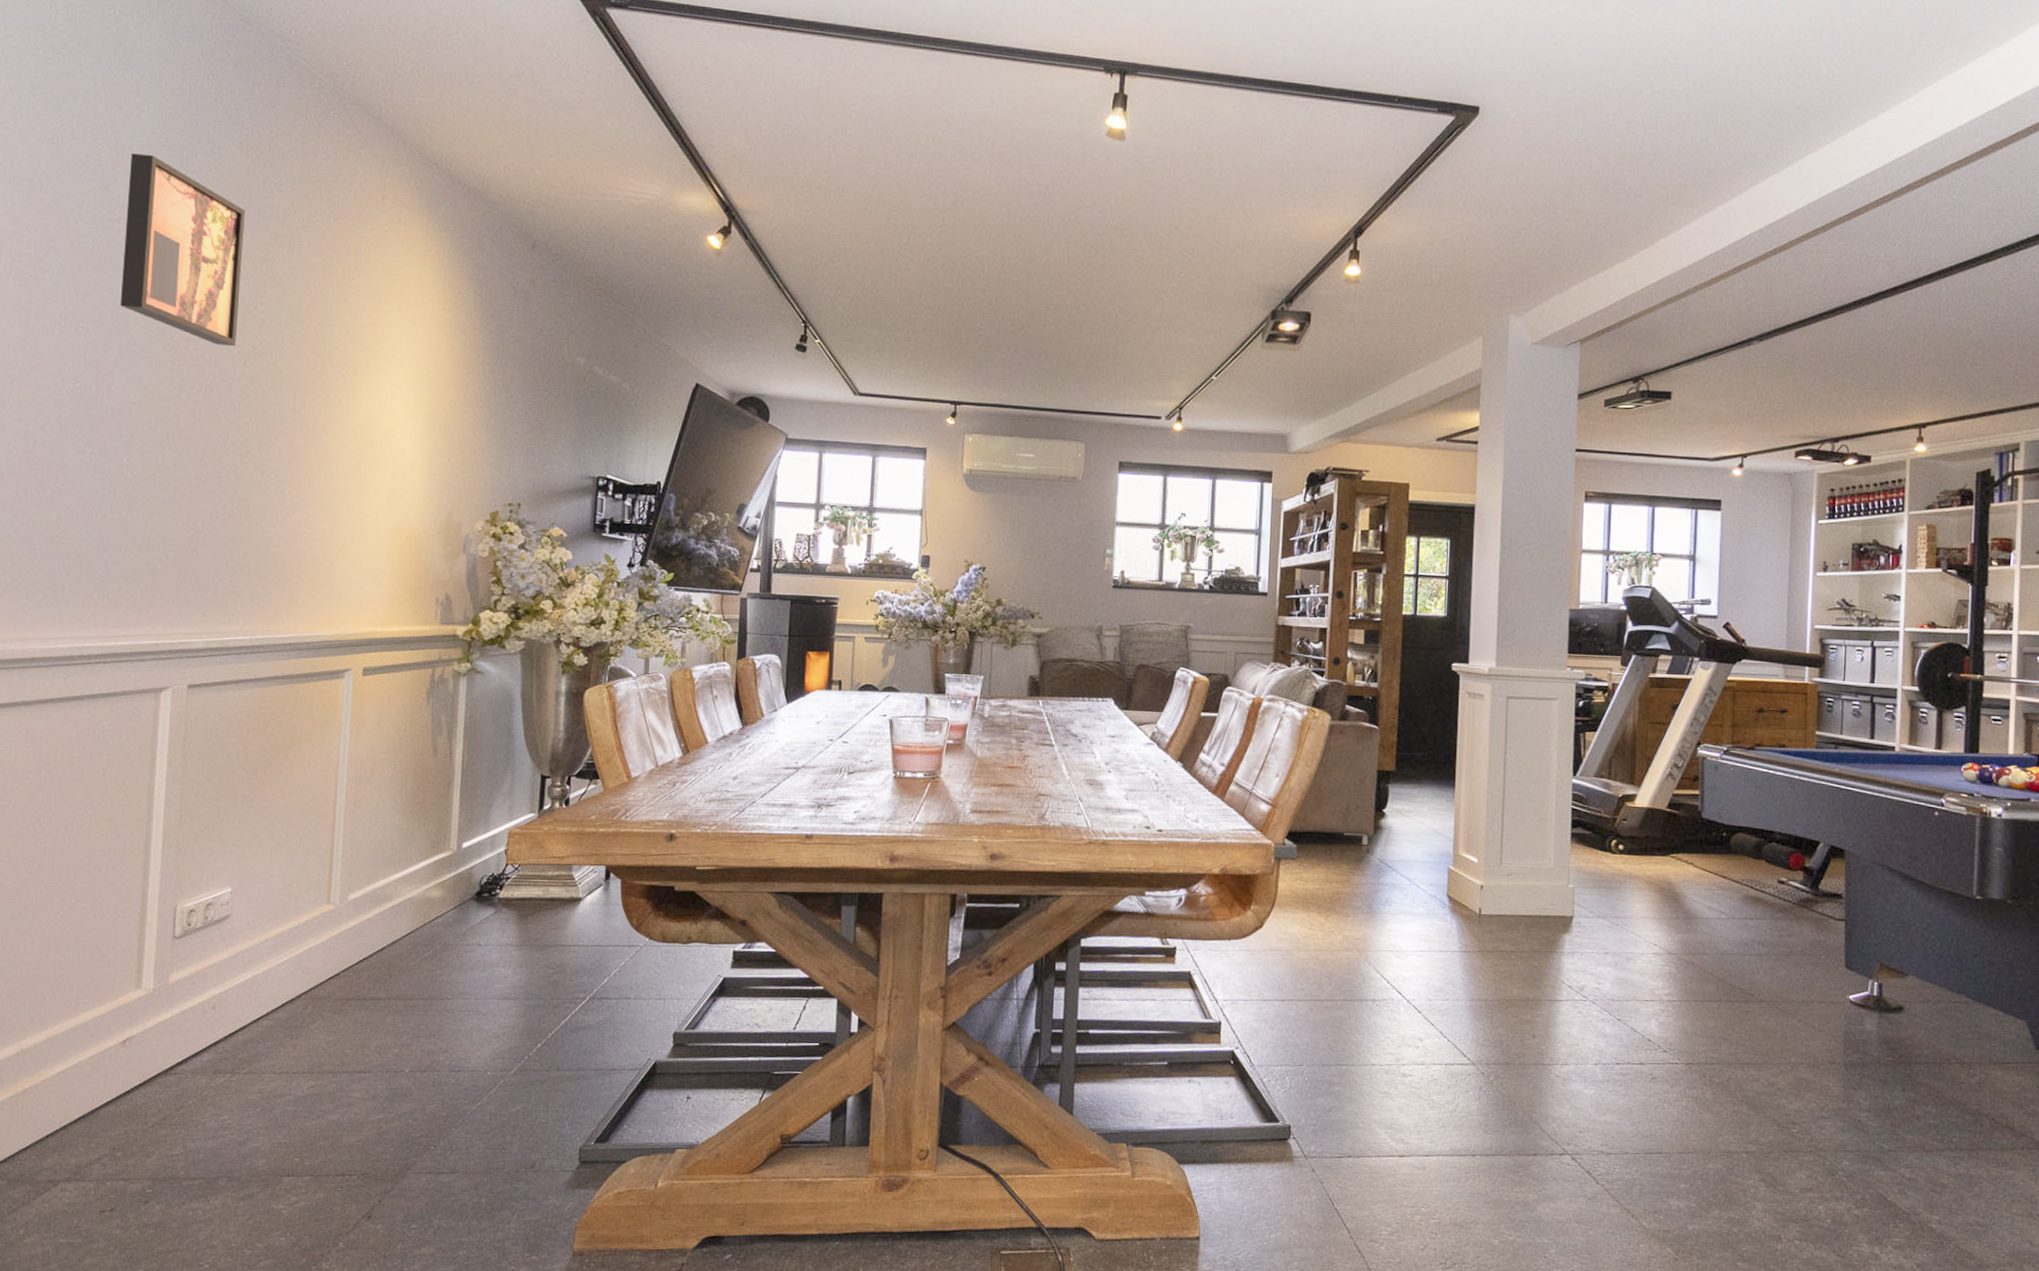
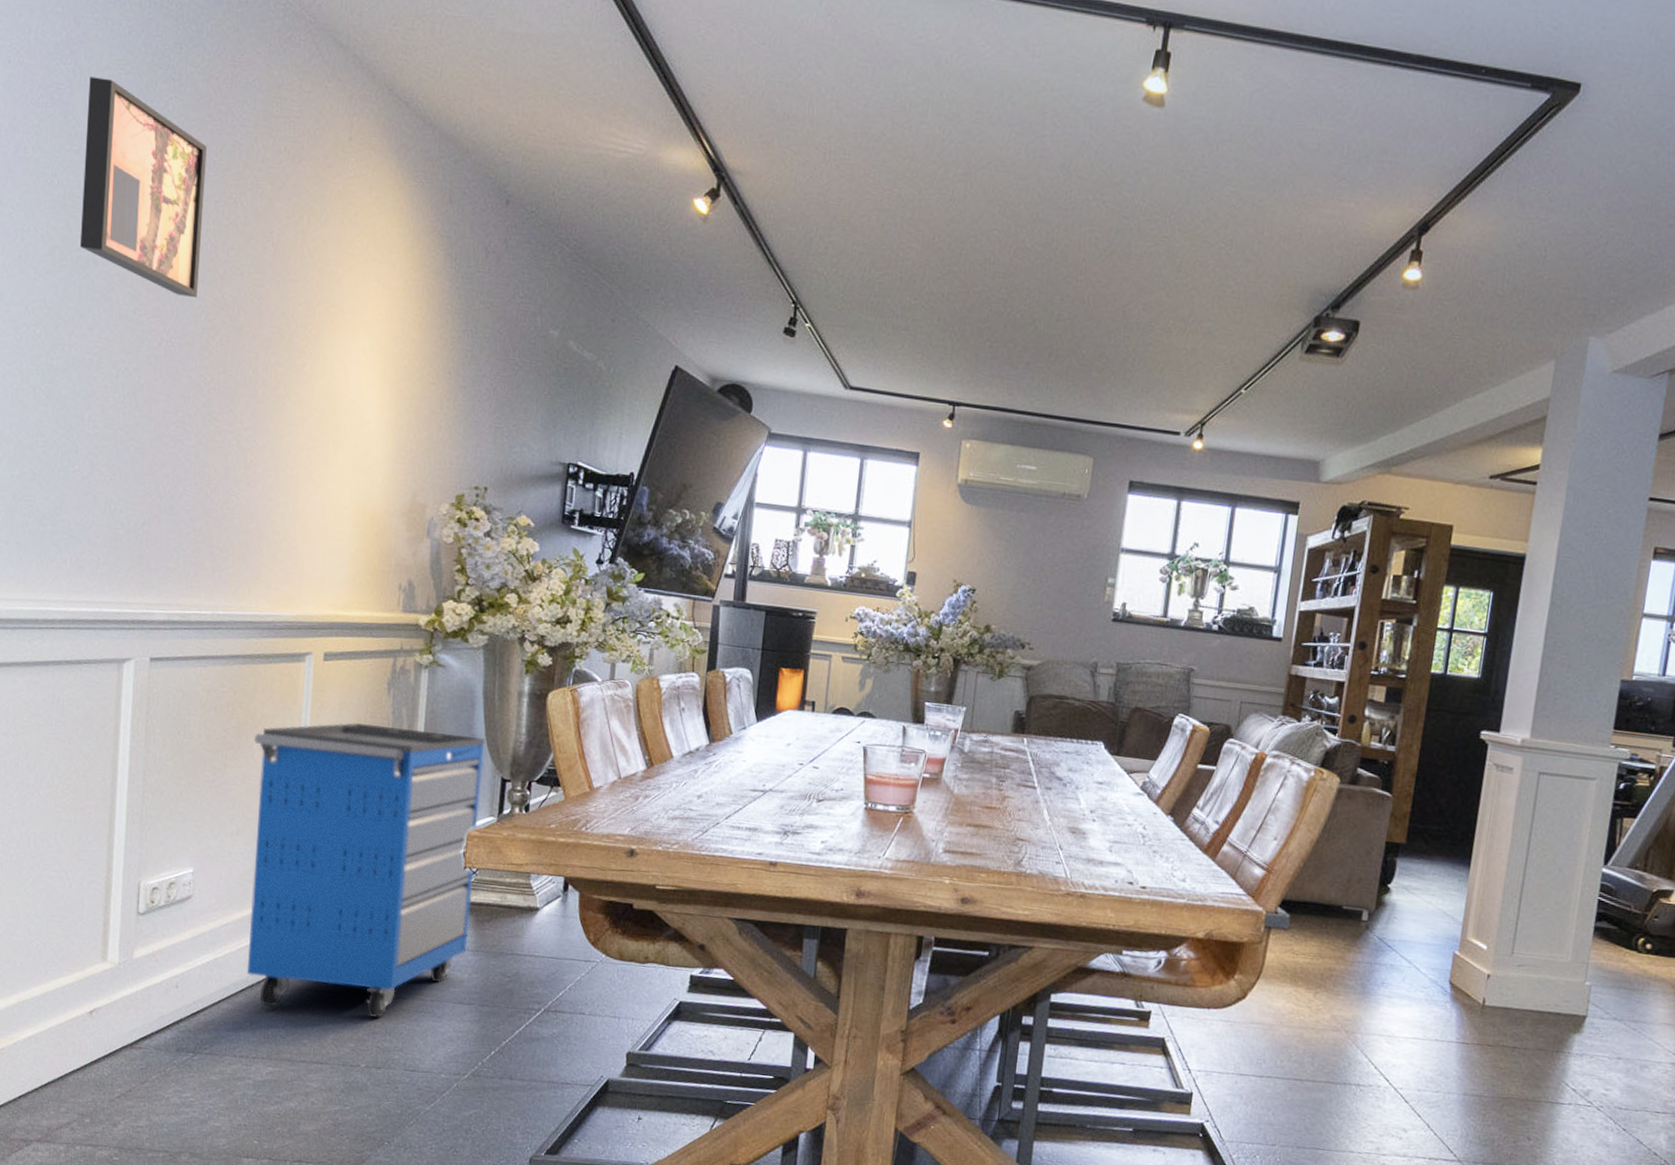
cabinet: none [286,733,524,1022] -> present [246,723,486,1018]

